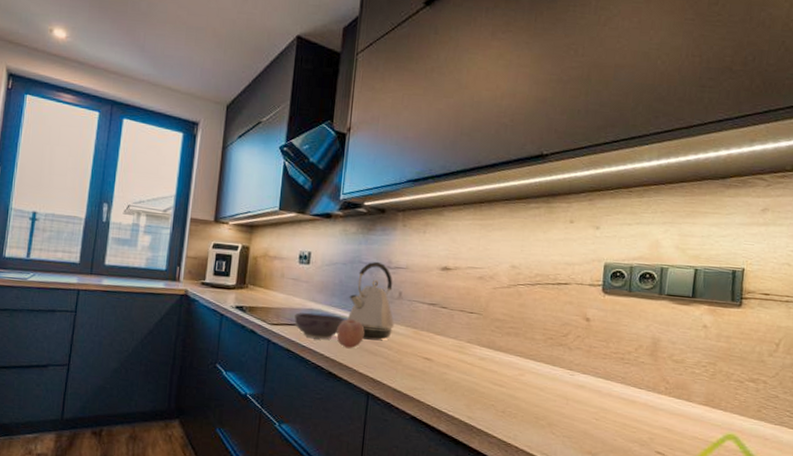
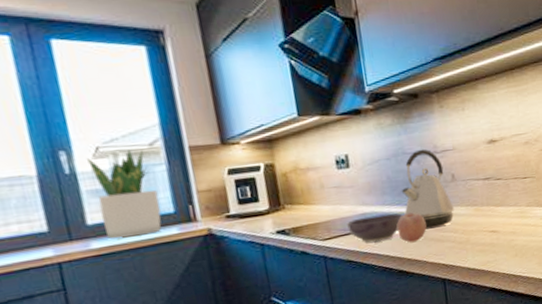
planter: none [115,212,159,284] -> present [87,150,162,240]

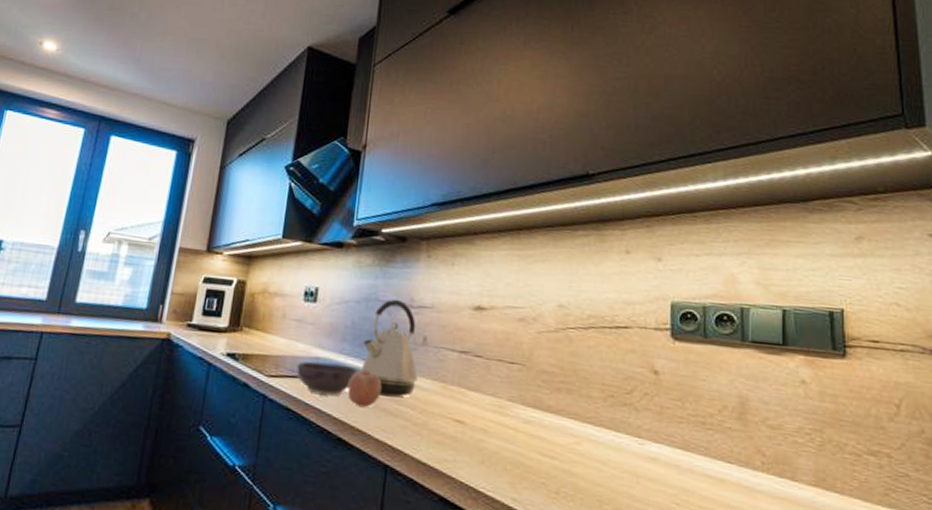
planter: present [87,150,162,240] -> none [86,240,143,325]

